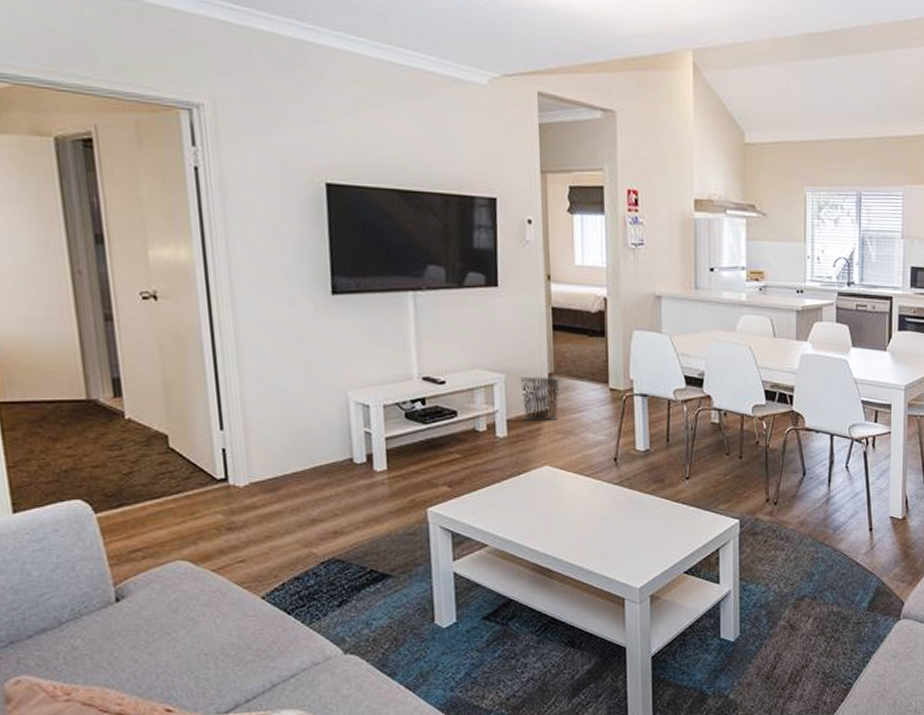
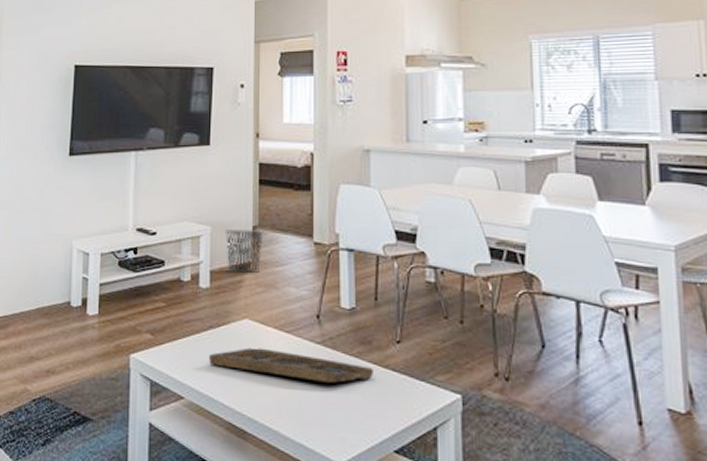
decorative tray: none [510,492,666,519] -> present [208,347,373,383]

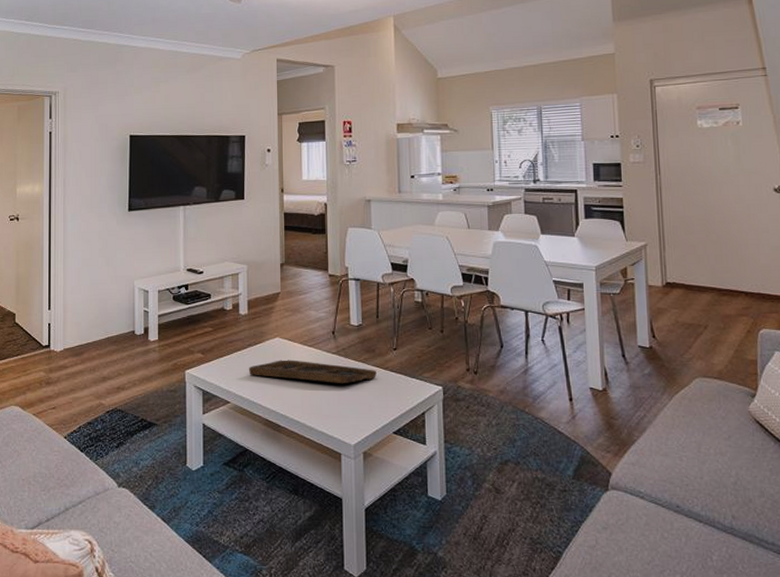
waste bin: present [224,230,264,273] -> none [258,267,290,302]

